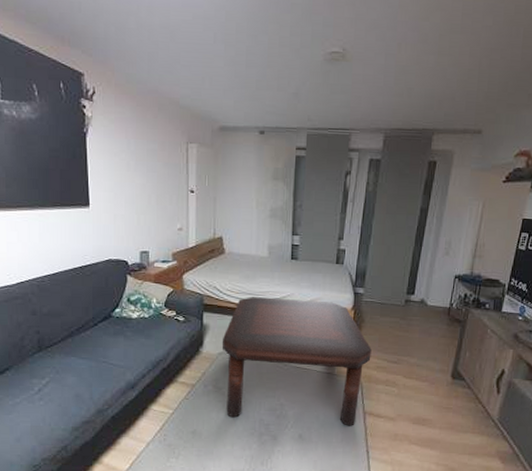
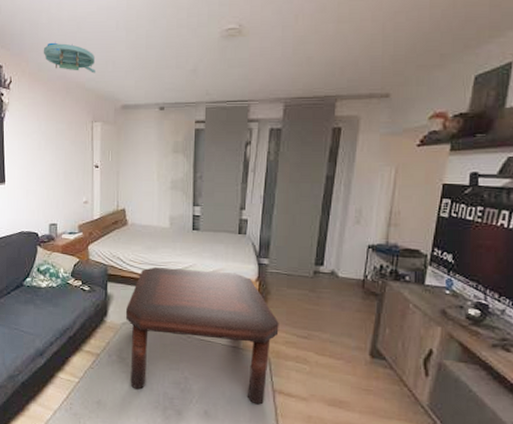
ceiling light: none [131,50,191,90] -> present [43,41,96,74]

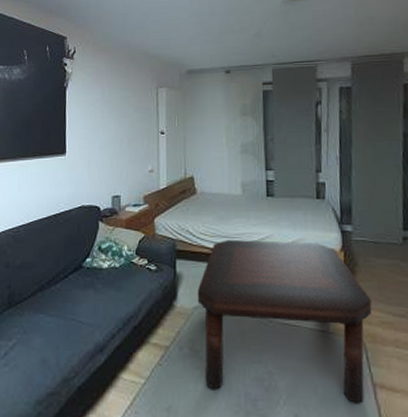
ceiling light: present [43,41,96,74] -> none [107,12,160,41]

